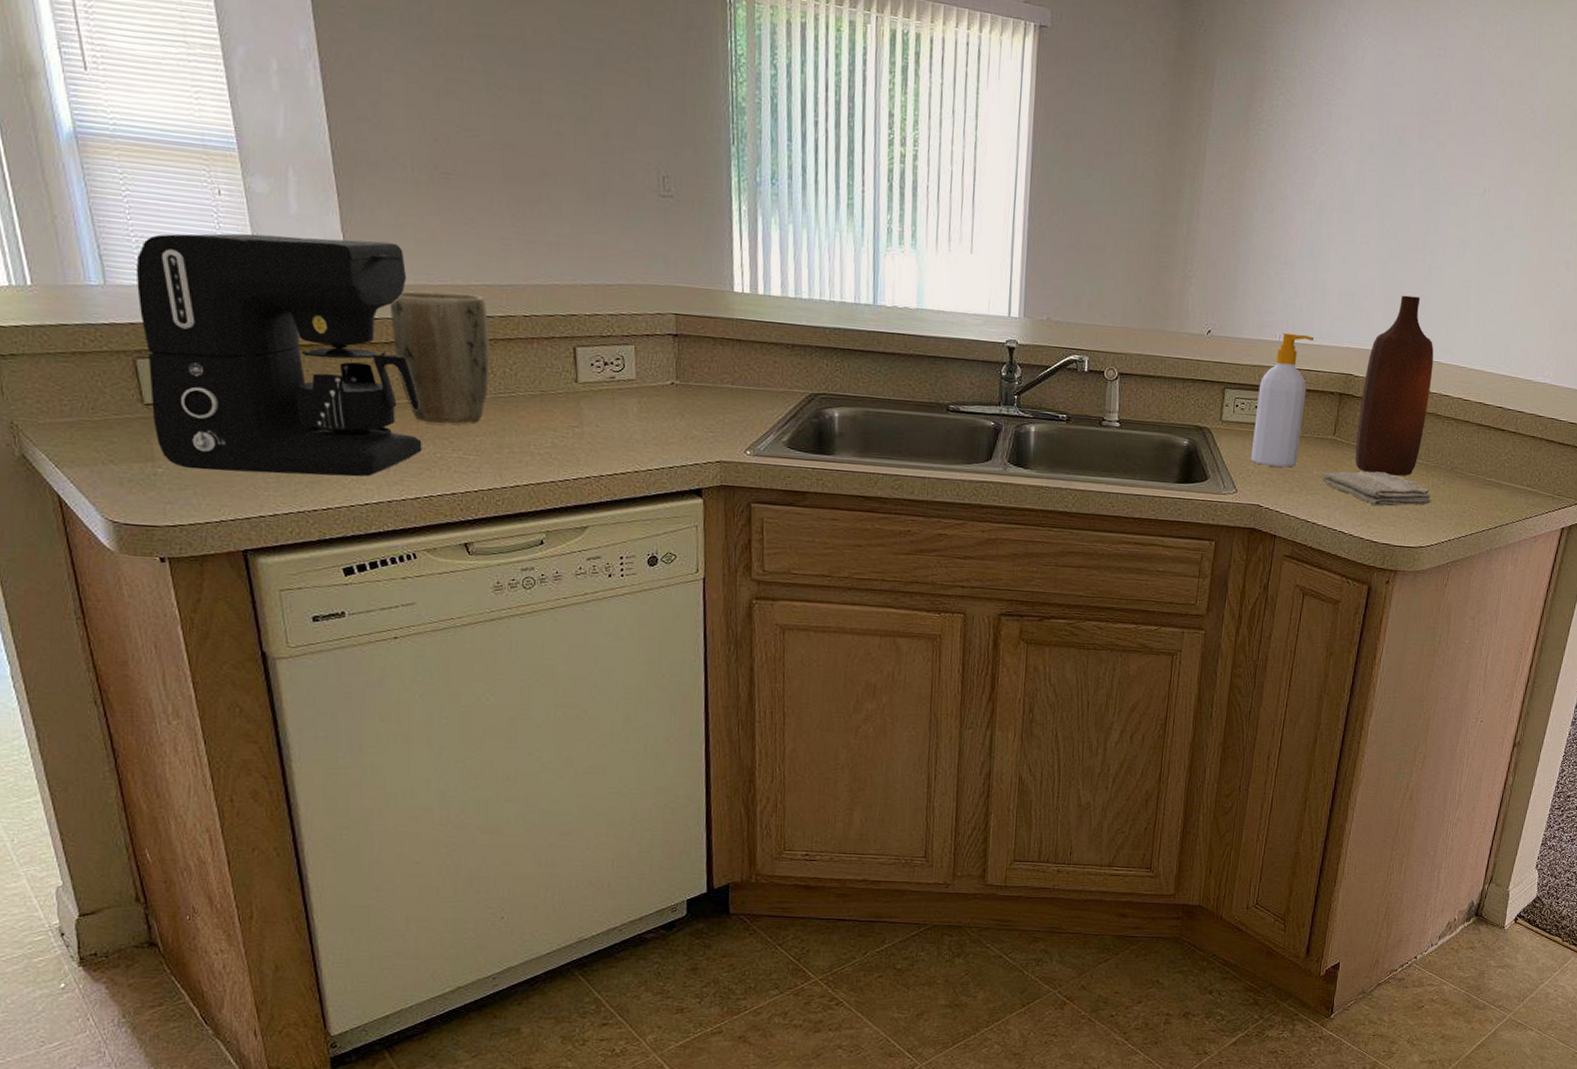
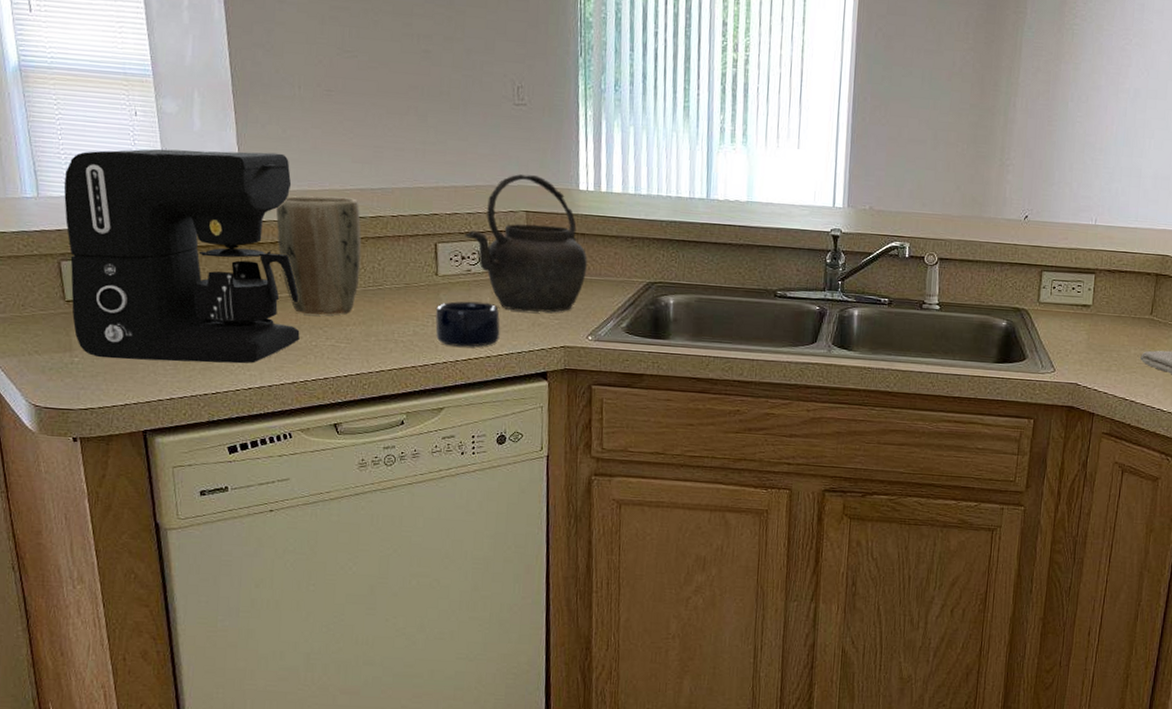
mug: none [576,411,649,461] -> present [435,301,500,347]
kettle: none [607,273,744,425] -> present [464,174,587,313]
soap bottle: present [1250,332,1315,468] -> none [1068,216,1130,347]

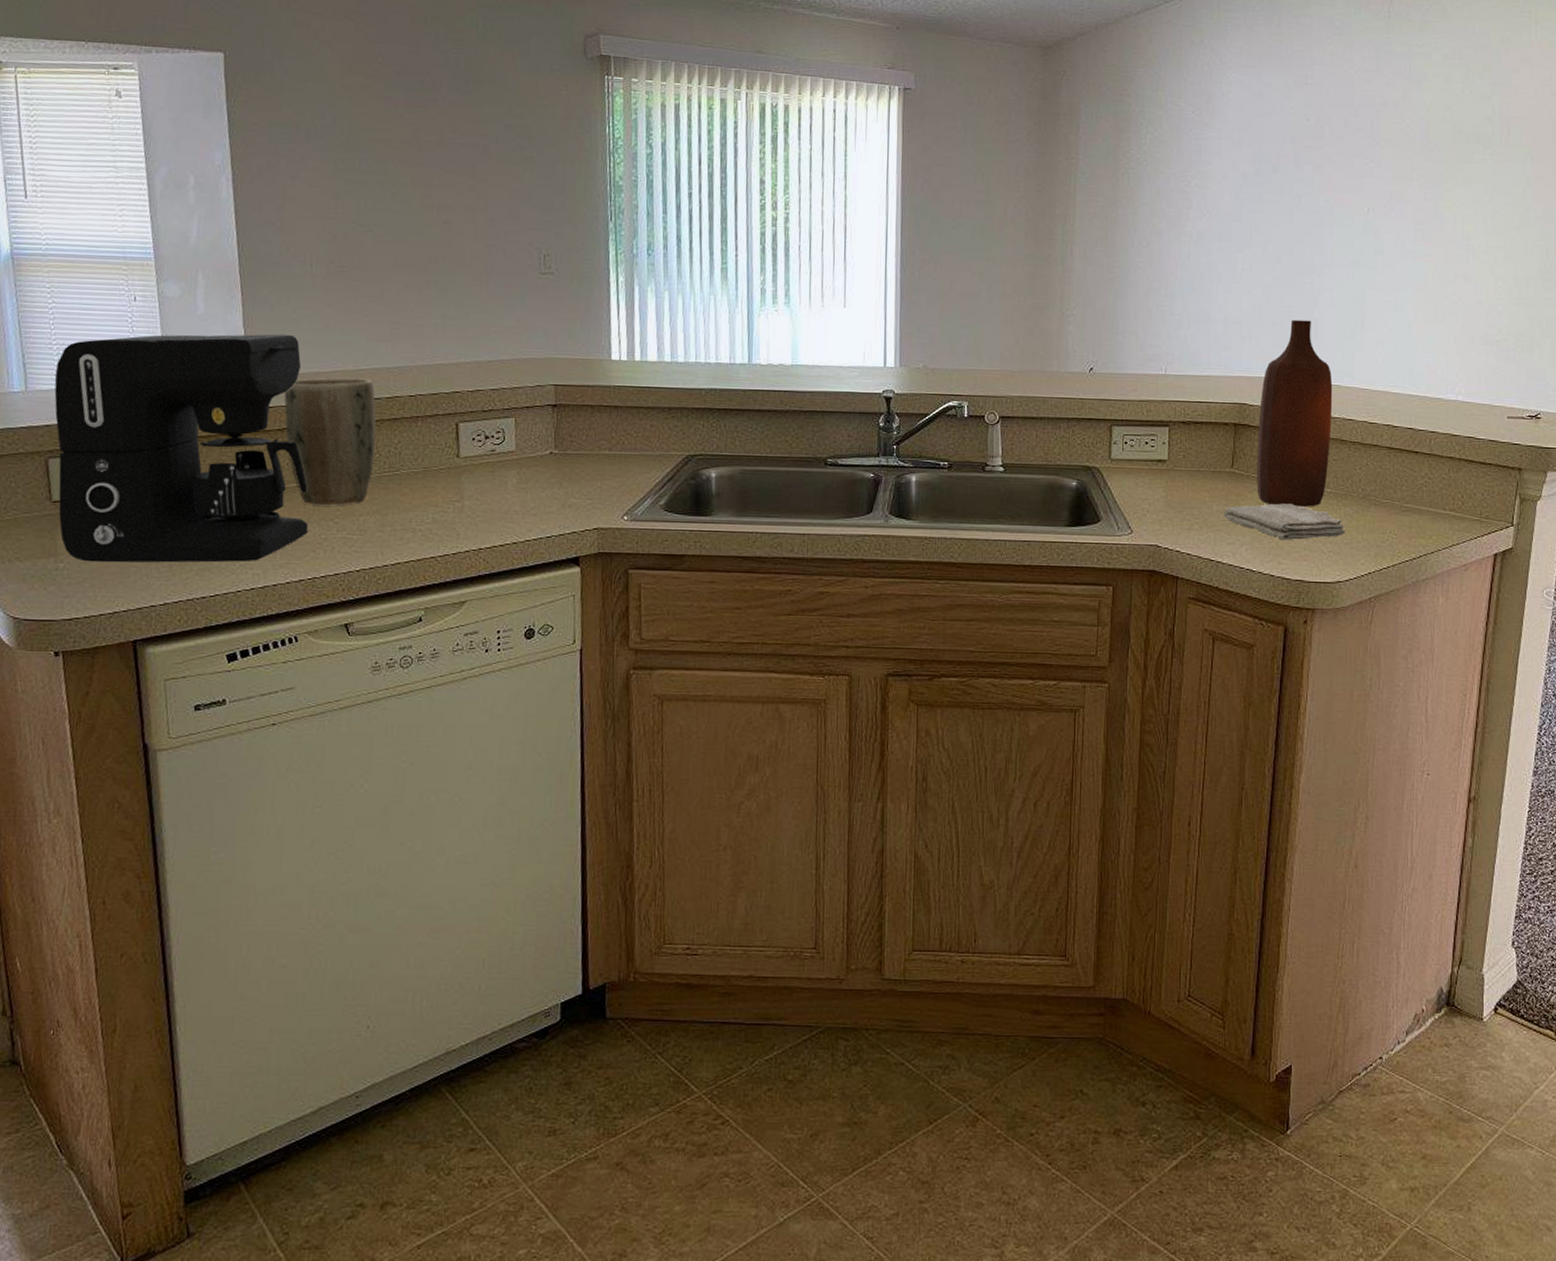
mug: present [435,301,500,347] -> none [457,483,527,533]
kettle: present [464,174,587,313] -> none [488,346,621,493]

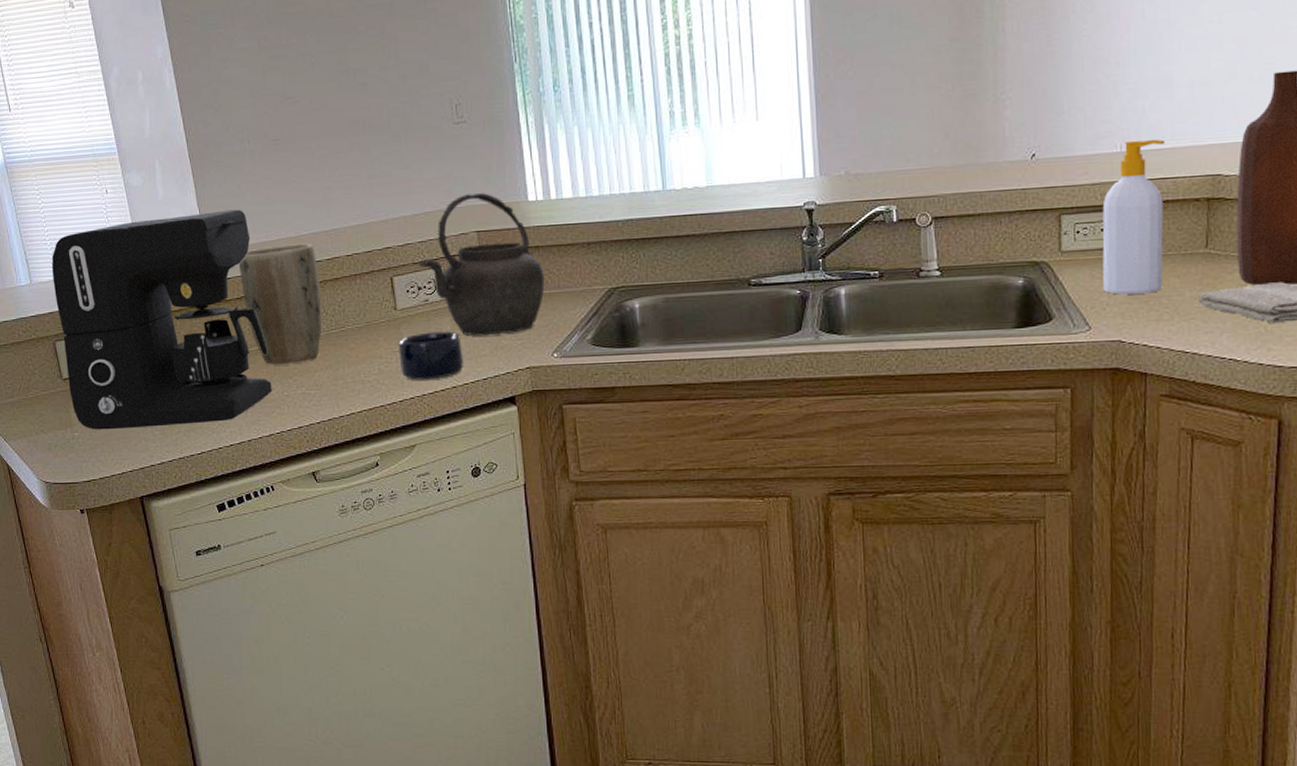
mug: none [457,483,527,533] -> present [399,331,464,380]
kettle: none [488,346,621,493] -> present [419,193,545,336]
soap bottle: none [1144,365,1203,504] -> present [1102,139,1166,295]

